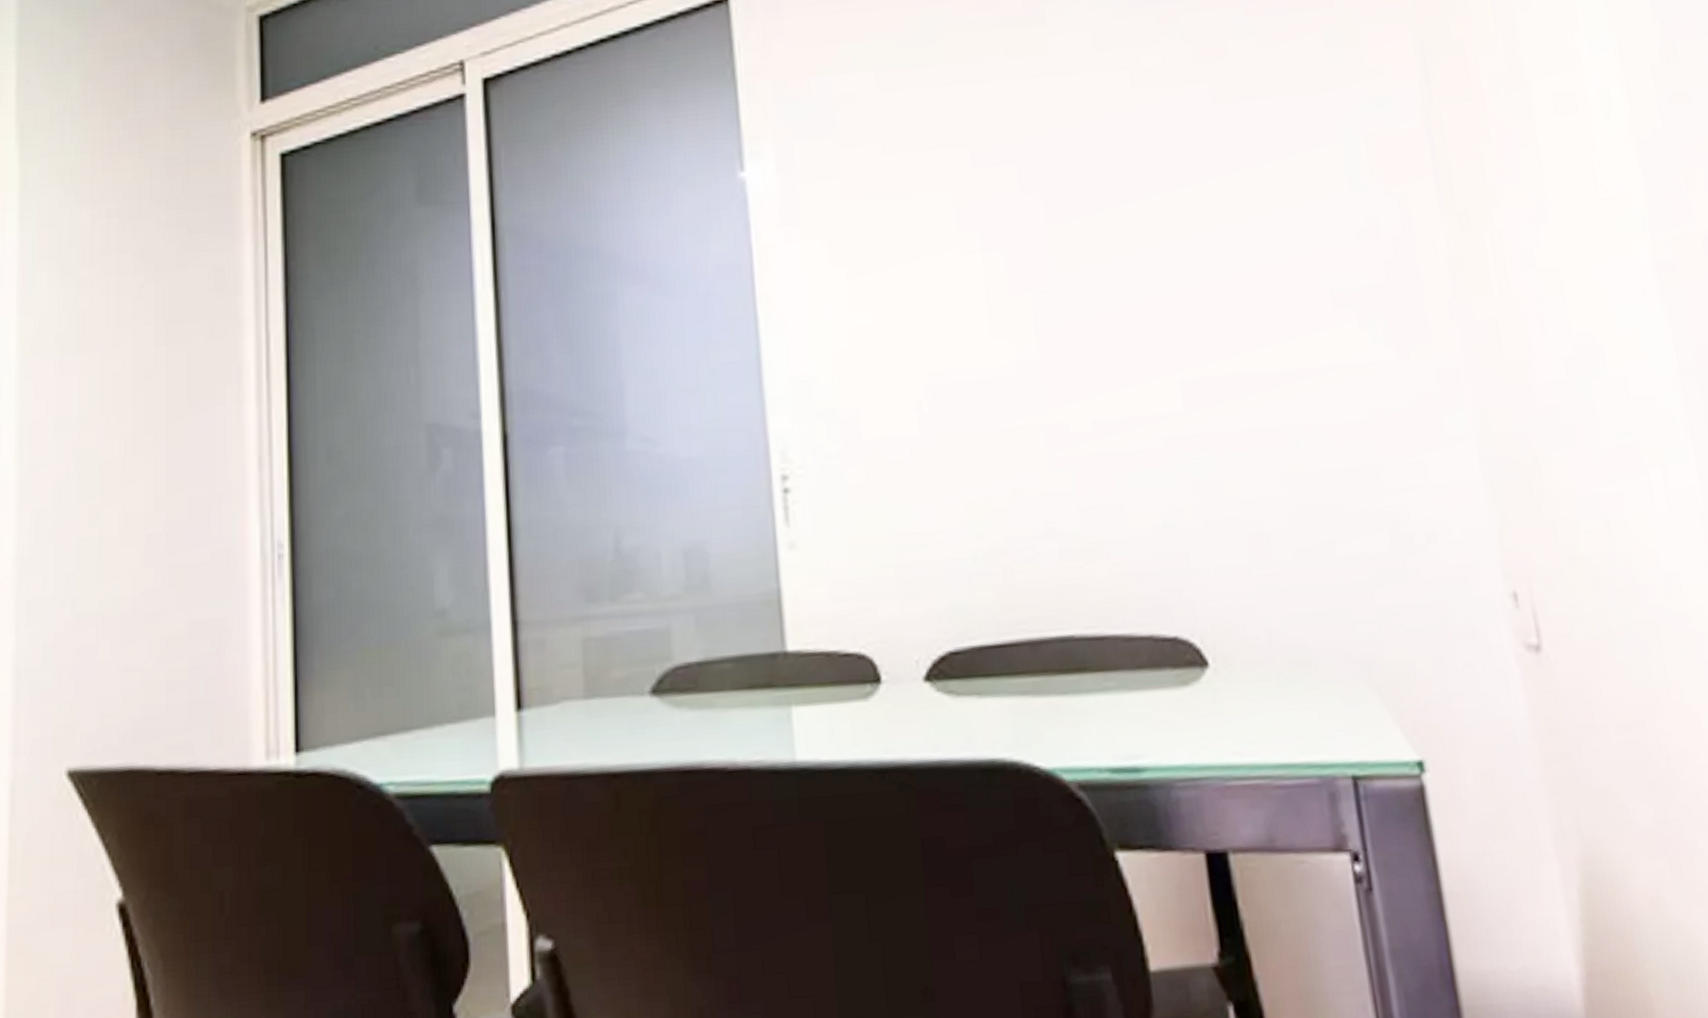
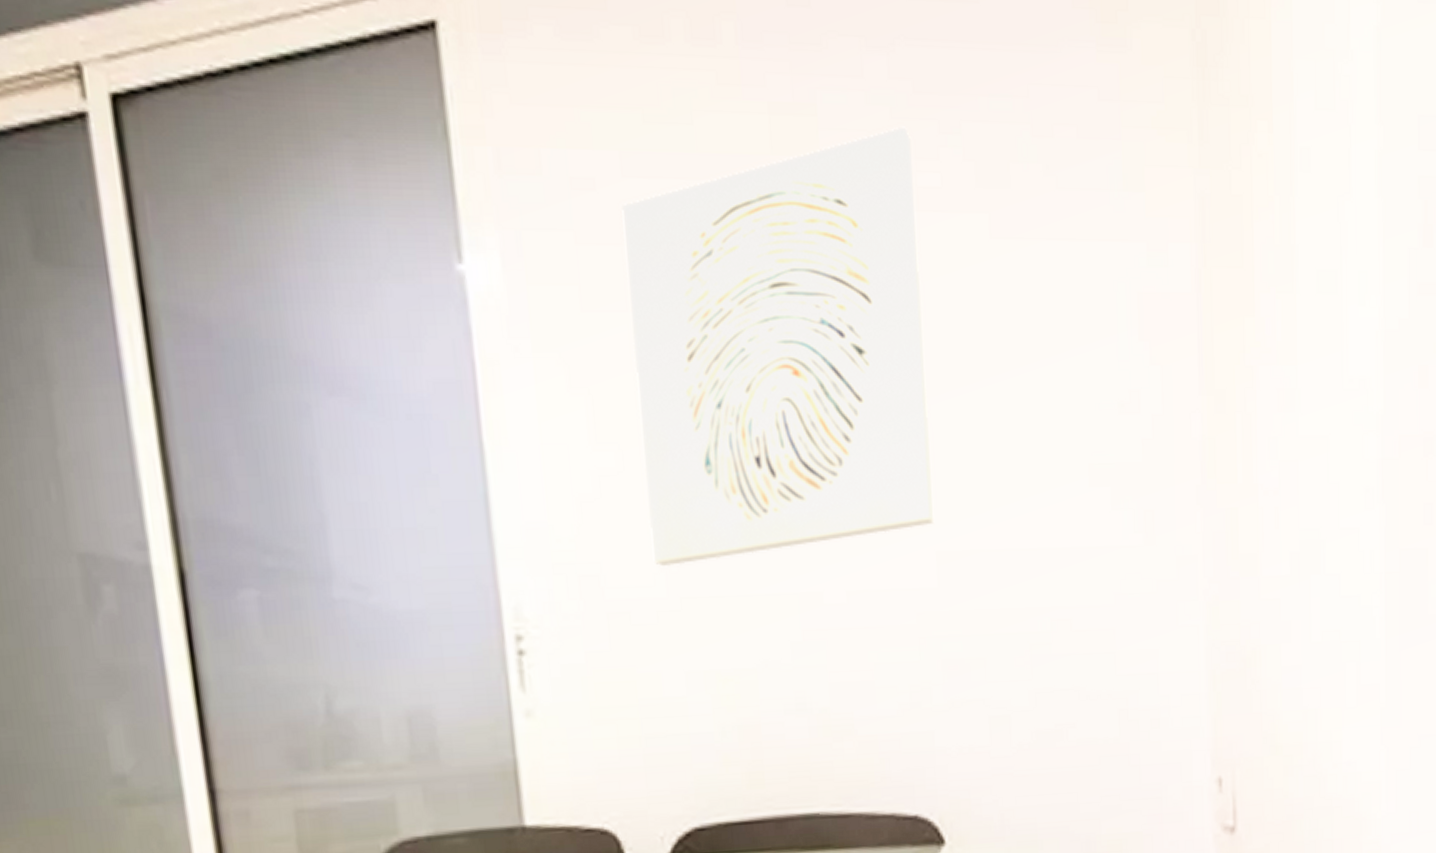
wall art: none [877,22,1176,408] -> present [622,126,935,566]

